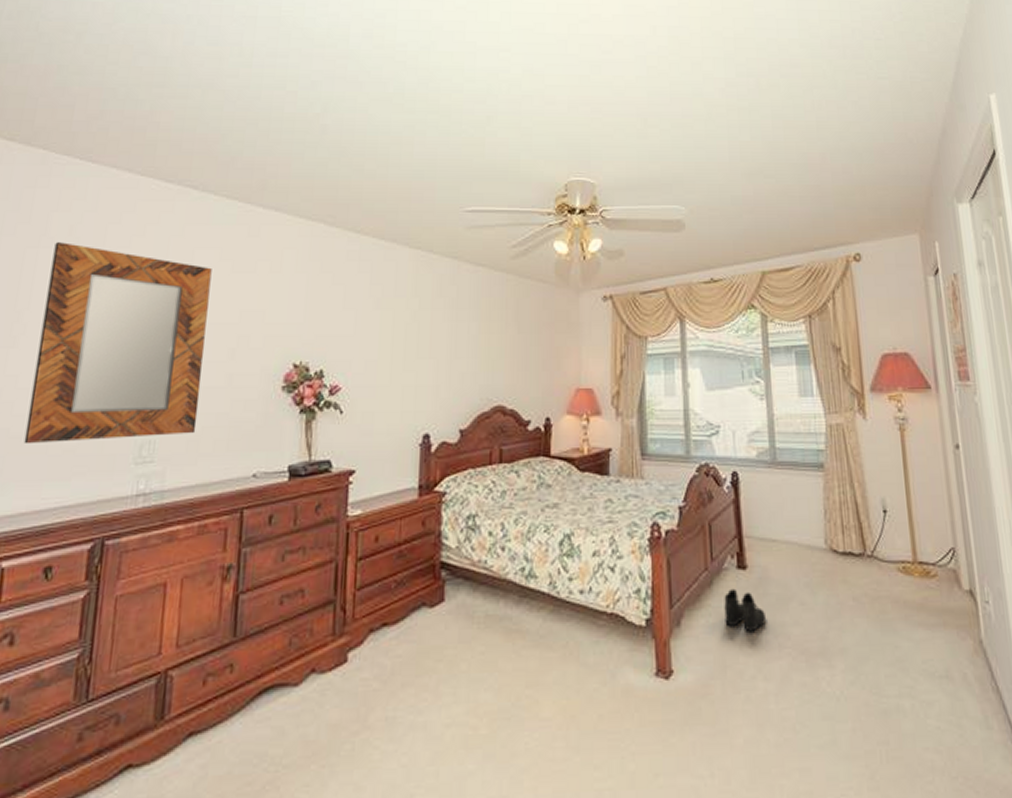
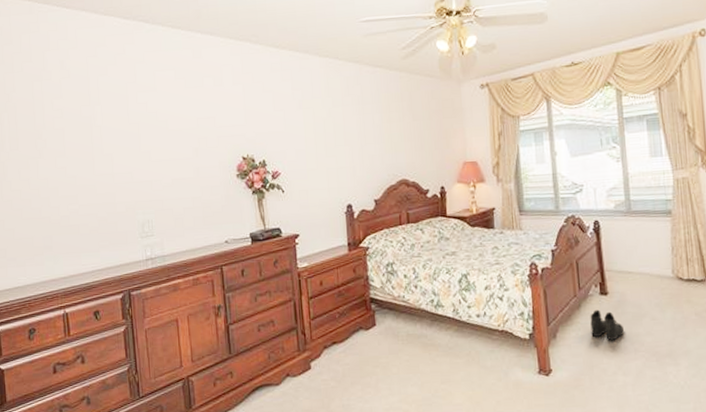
home mirror: present [23,242,212,445] -> none [53,74,180,228]

